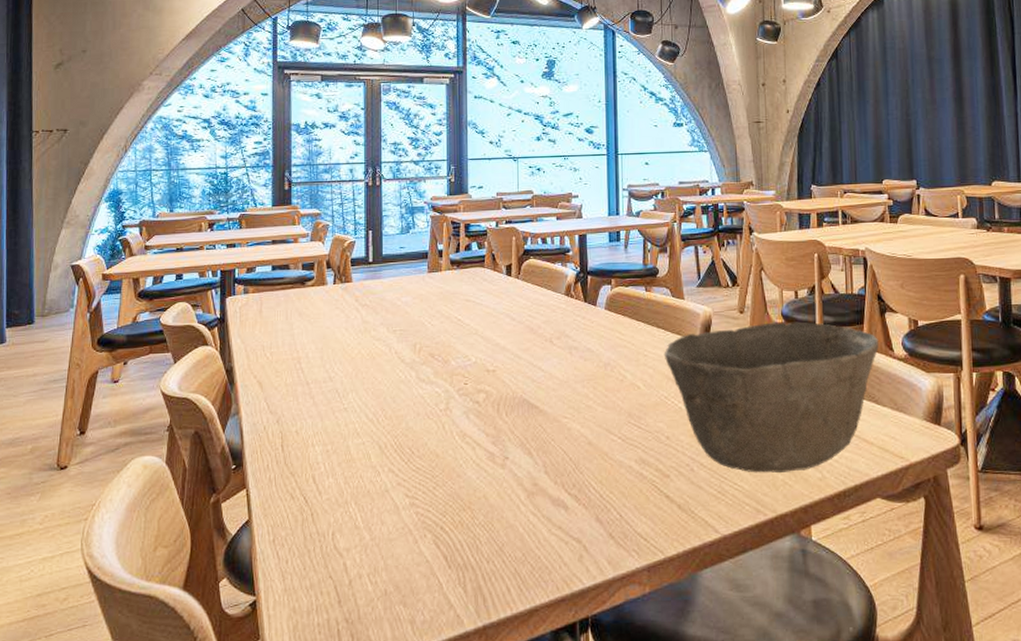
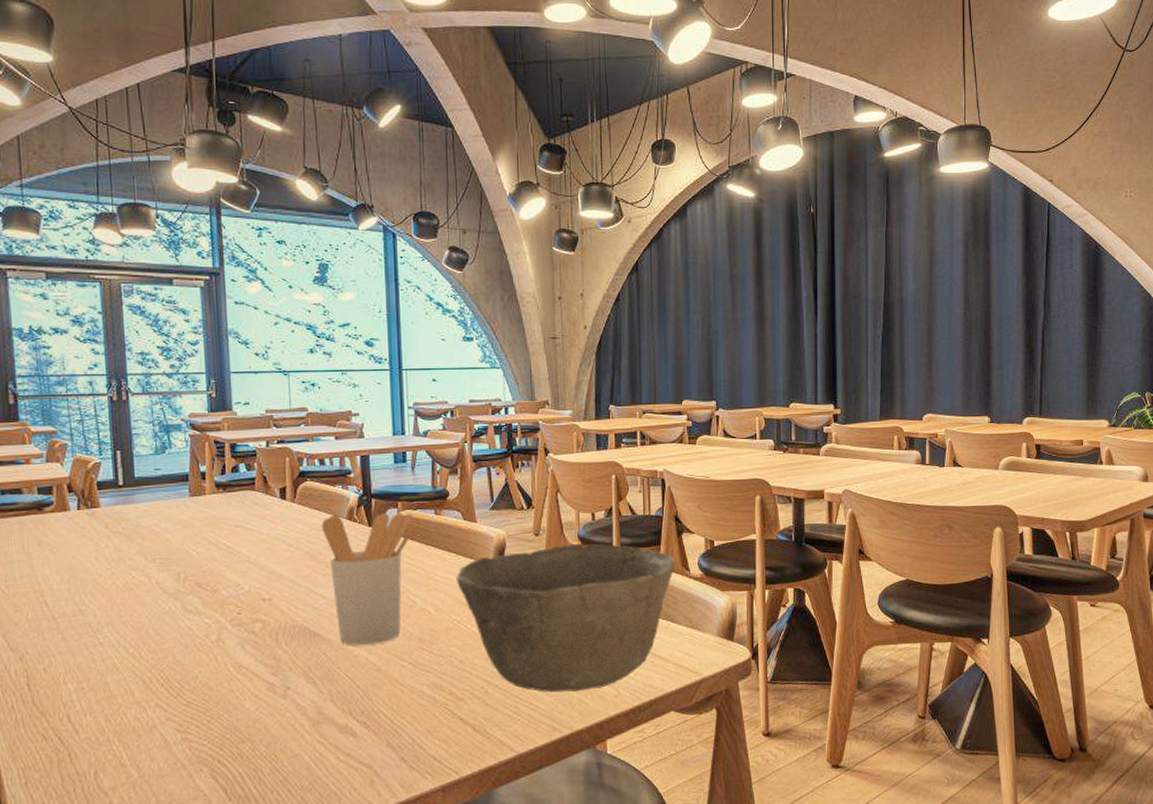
utensil holder: none [542,289,626,419] -> present [321,513,414,646]

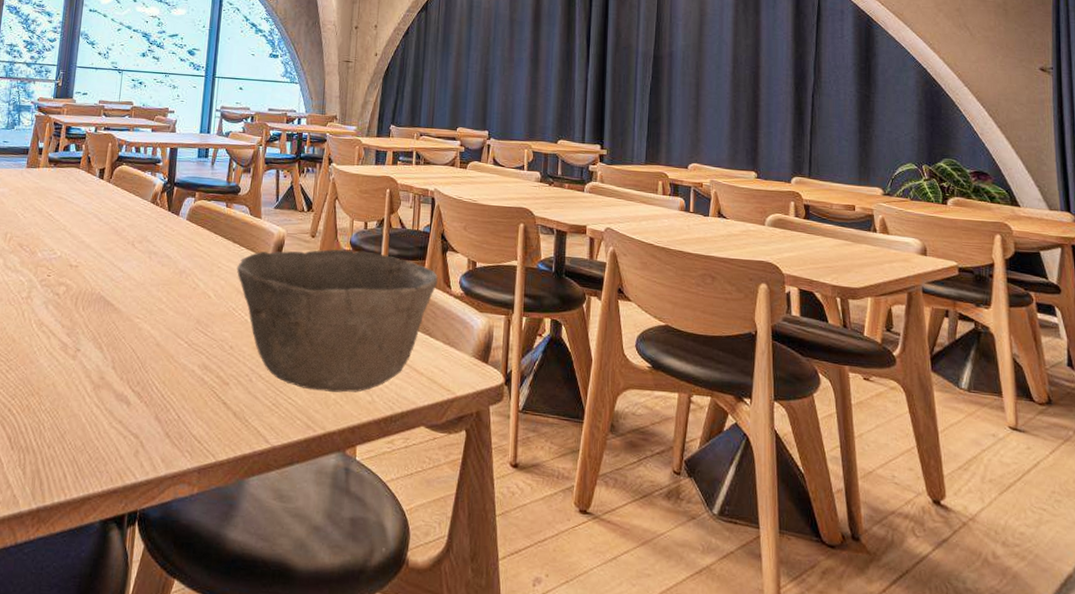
utensil holder: present [321,513,414,646] -> none [128,197,208,320]

